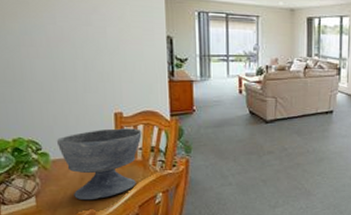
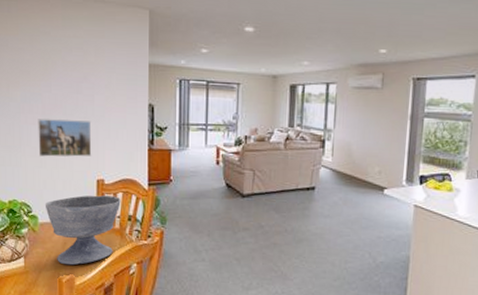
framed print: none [42,52,107,92] -> present [38,119,92,157]

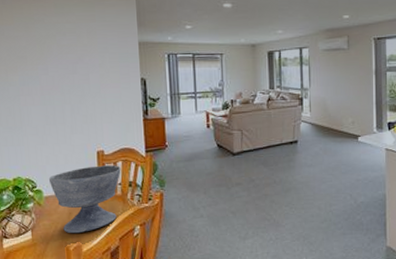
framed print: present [38,119,92,157] -> none [37,98,91,134]

